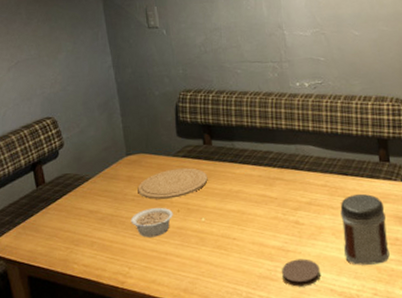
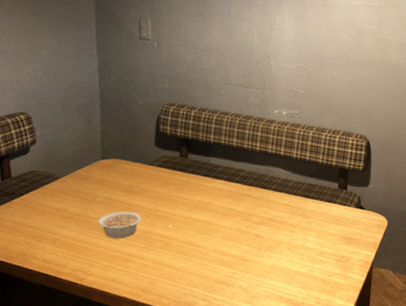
plate: present [138,168,208,200] -> none [108,176,180,204]
coaster: present [282,258,320,287] -> none [238,268,273,293]
jar: present [340,193,390,265] -> none [296,215,337,277]

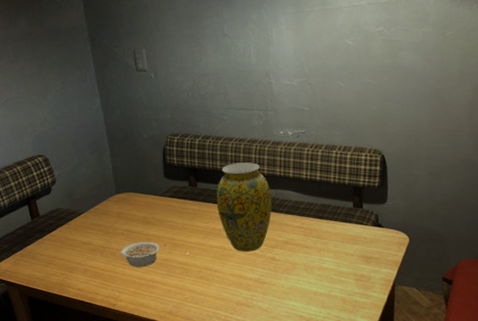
vase: none [205,137,262,227] -> present [216,162,272,252]

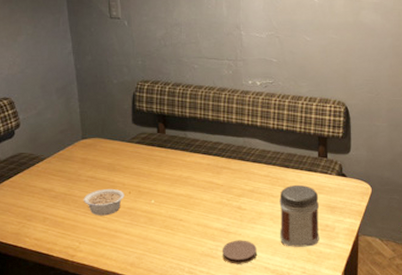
vase: present [216,162,272,252] -> none [184,110,240,200]
coaster: none [257,290,291,313] -> present [222,240,257,264]
jar: none [313,235,355,297] -> present [279,184,320,247]

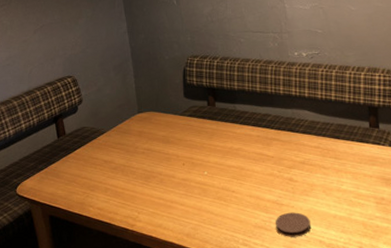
legume: present [83,188,124,216] -> none [140,160,179,187]
jar: present [279,184,320,247] -> none [331,156,375,221]

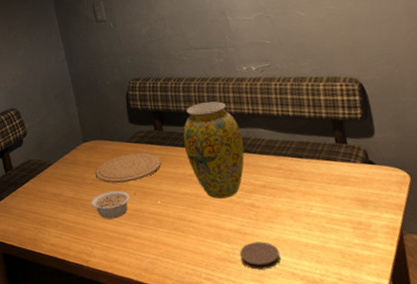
legume: none [140,160,179,187] -> present [90,190,130,219]
plate: none [147,126,211,153] -> present [95,152,161,183]
vase: none [233,83,289,172] -> present [183,101,245,199]

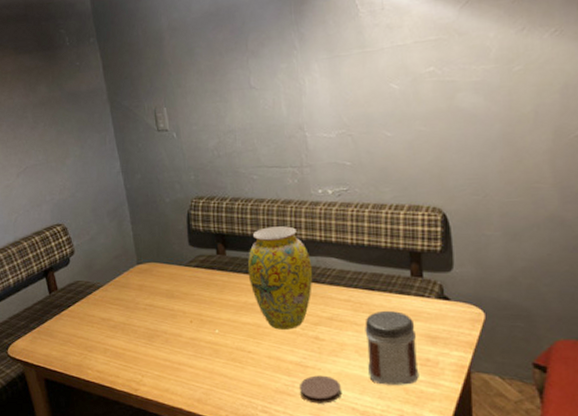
legume: present [90,190,130,219] -> none [142,317,186,347]
plate: present [95,152,161,183] -> none [149,278,222,309]
jar: none [296,176,354,249] -> present [365,310,419,385]

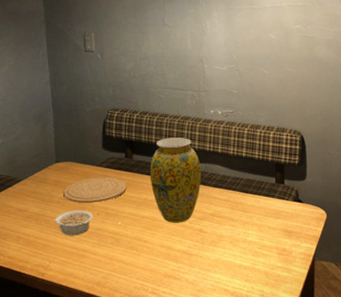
legume: none [142,317,186,347] -> present [54,210,93,236]
plate: none [149,278,222,309] -> present [63,177,127,203]
coaster: present [300,375,341,404] -> none [184,262,217,286]
jar: present [365,310,419,385] -> none [239,209,277,270]

